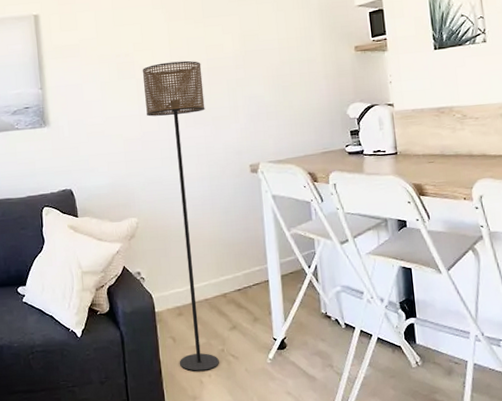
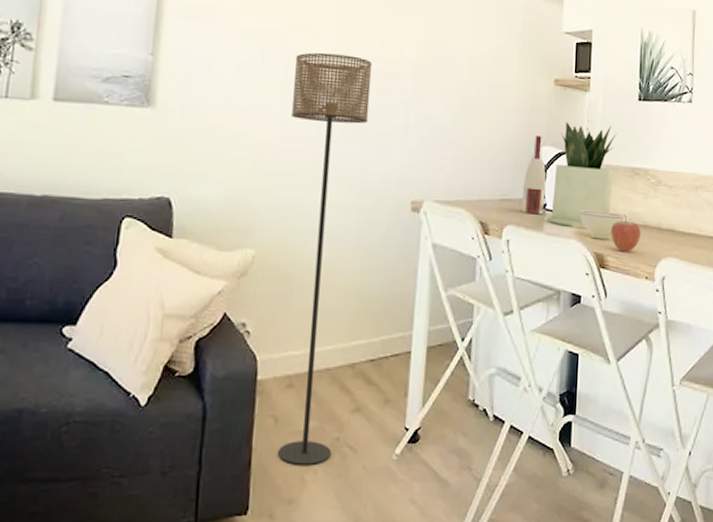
wine bottle: none [340,95,362,161] -> present [521,135,546,215]
planter: none [364,75,423,166] -> present [545,122,617,229]
bowl: none [394,147,436,173] -> present [579,209,624,240]
fruit: none [425,148,454,180] -> present [611,215,641,252]

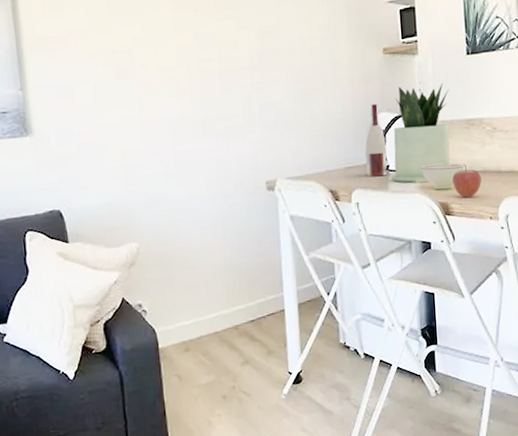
floor lamp: present [278,52,373,466] -> none [143,59,230,412]

